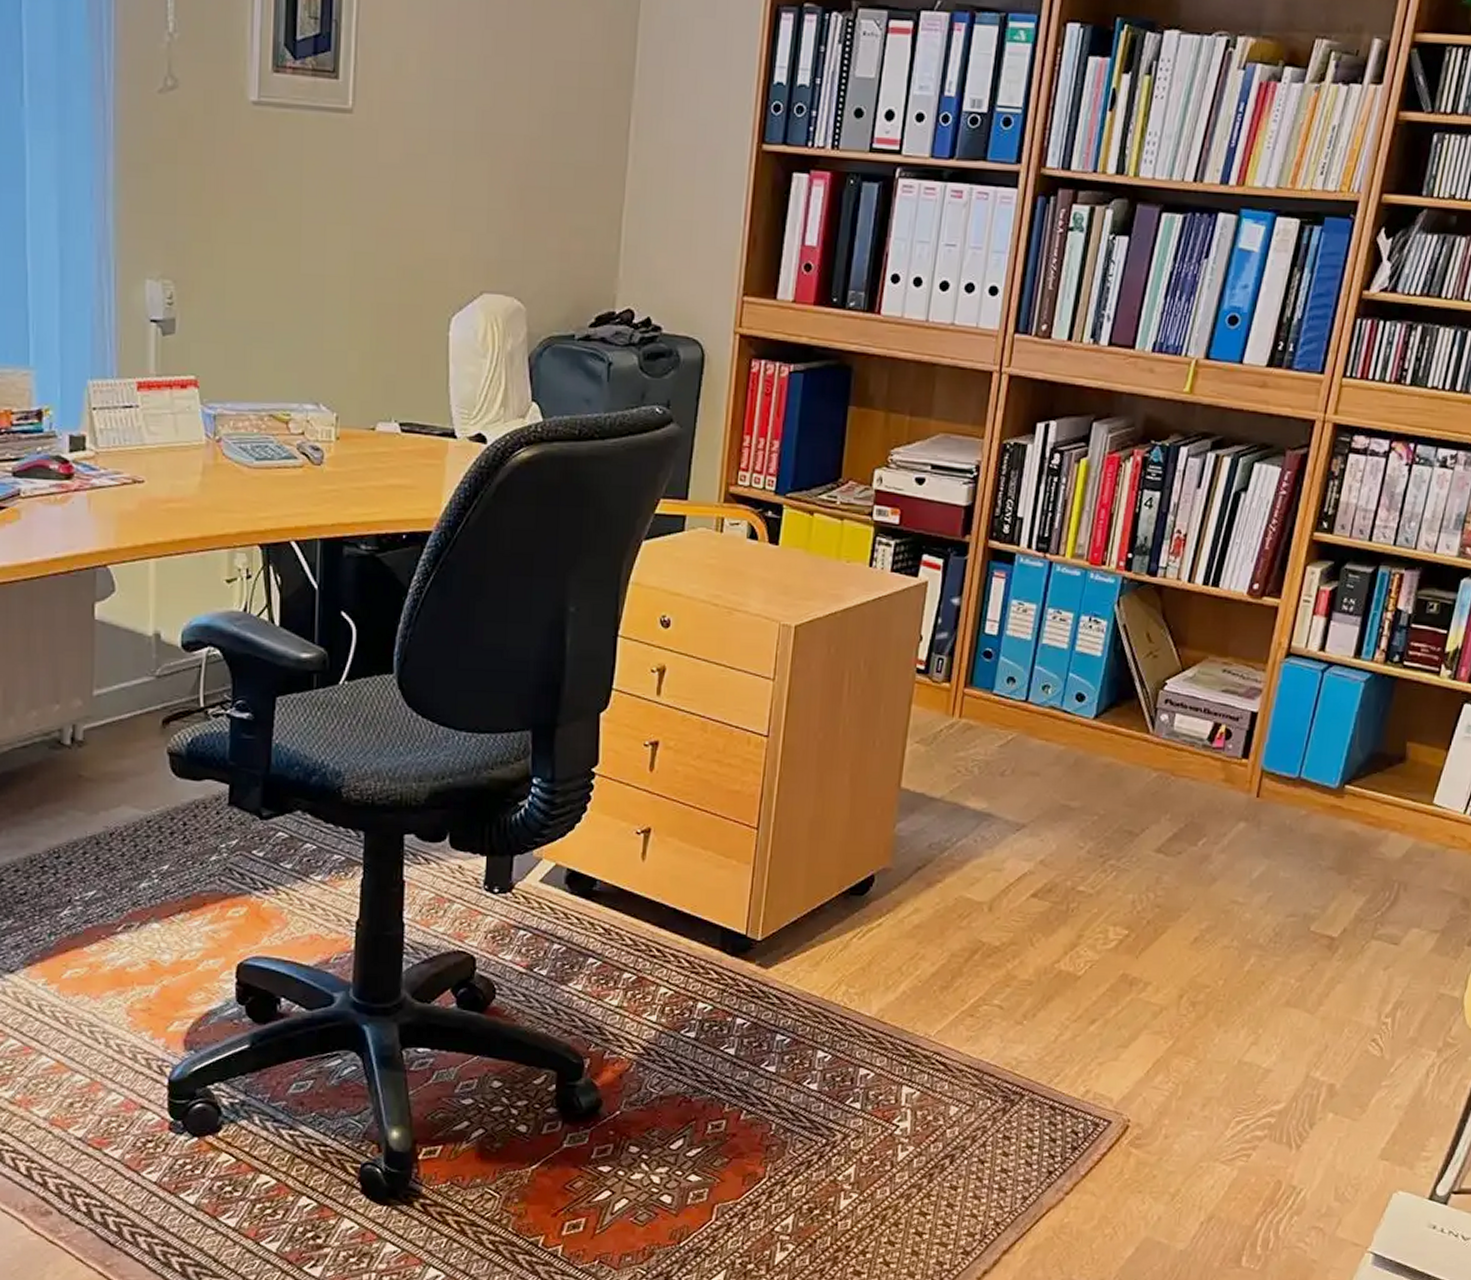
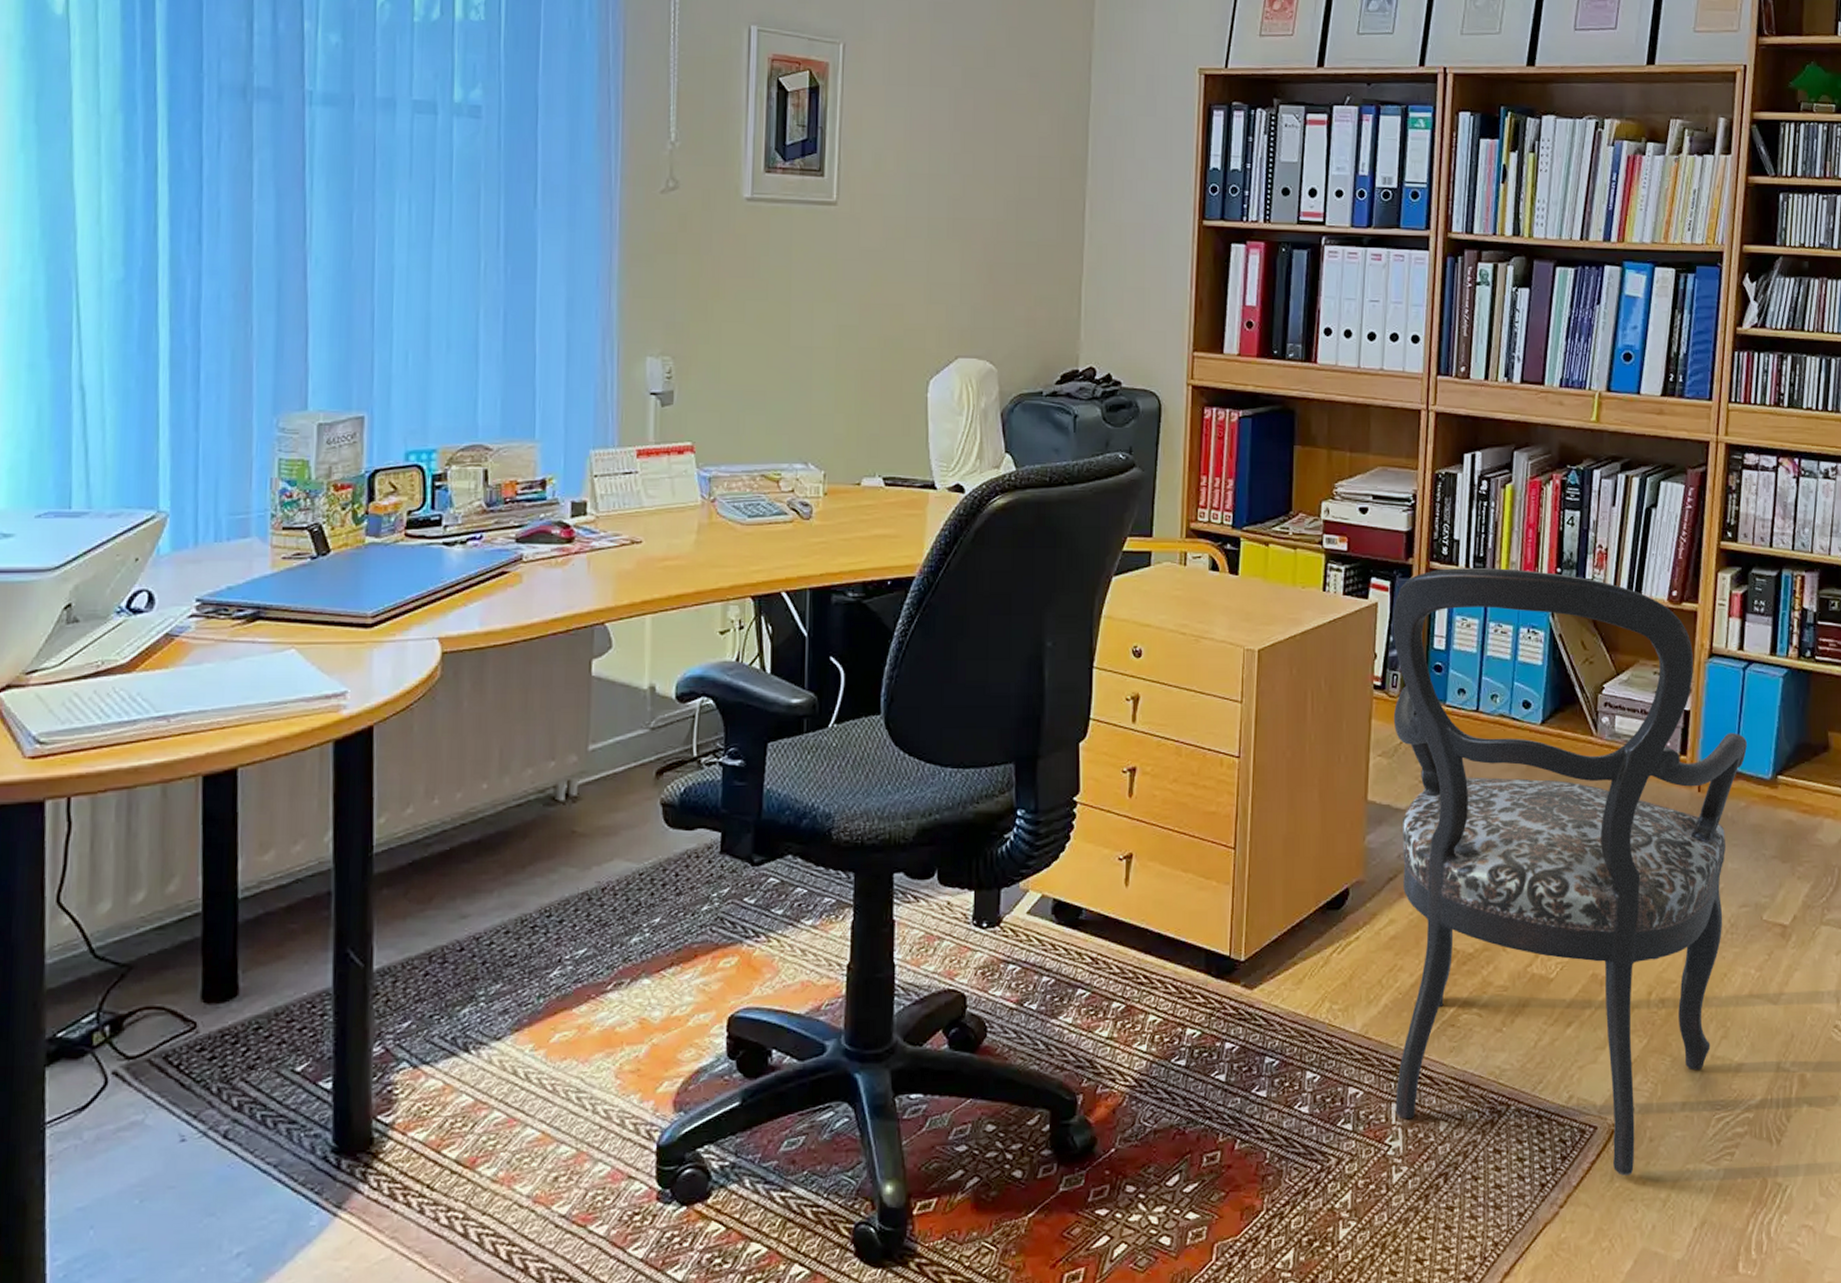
armchair: none [906,548,1316,1169] -> present [1392,568,1747,1176]

